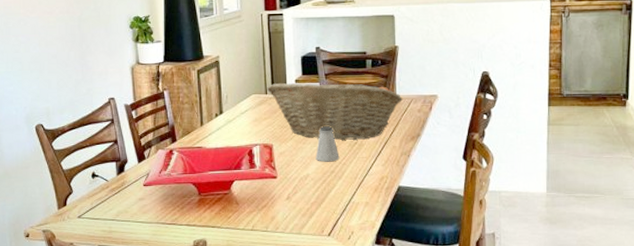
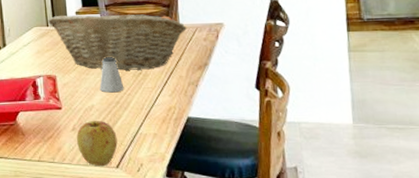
apple: none [291,190,330,234] -> present [77,121,118,166]

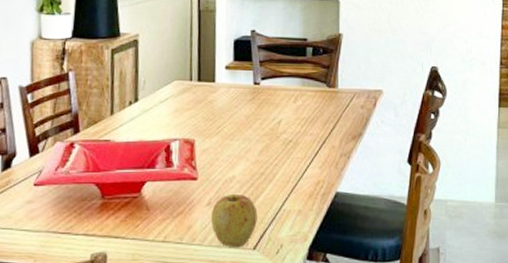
fruit basket: present [48,12,188,70] -> none [192,68,346,137]
saltshaker: present [99,57,124,93] -> none [243,121,271,162]

